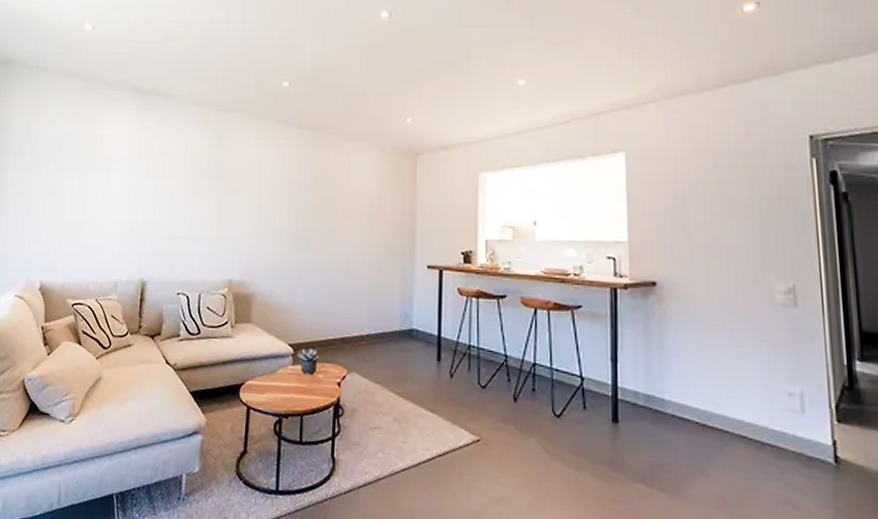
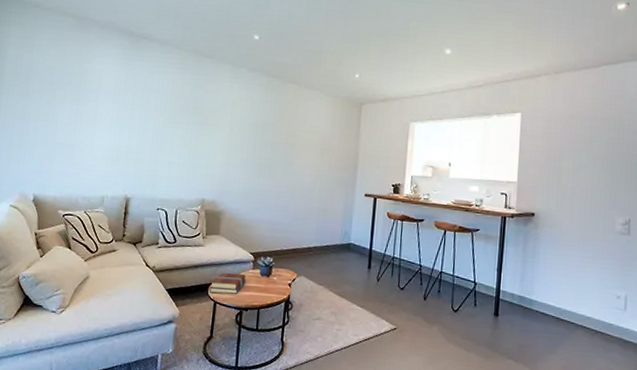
books: none [241,369,285,397] -> present [210,272,246,294]

